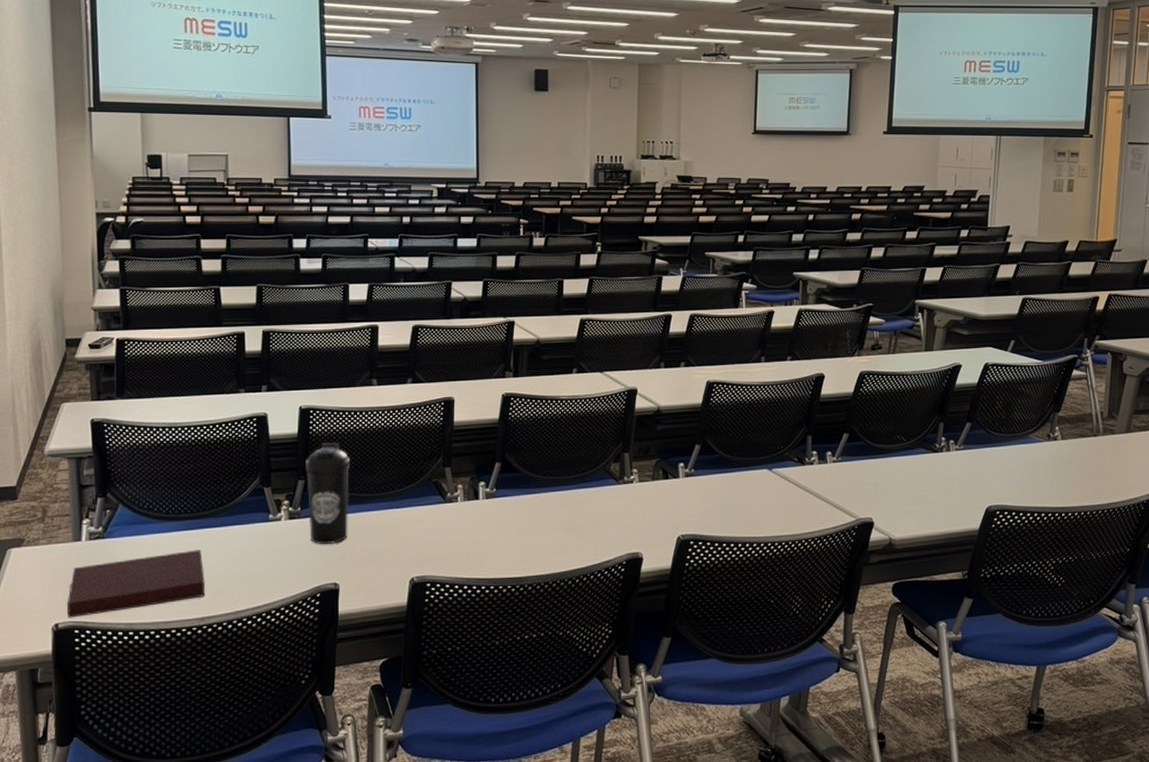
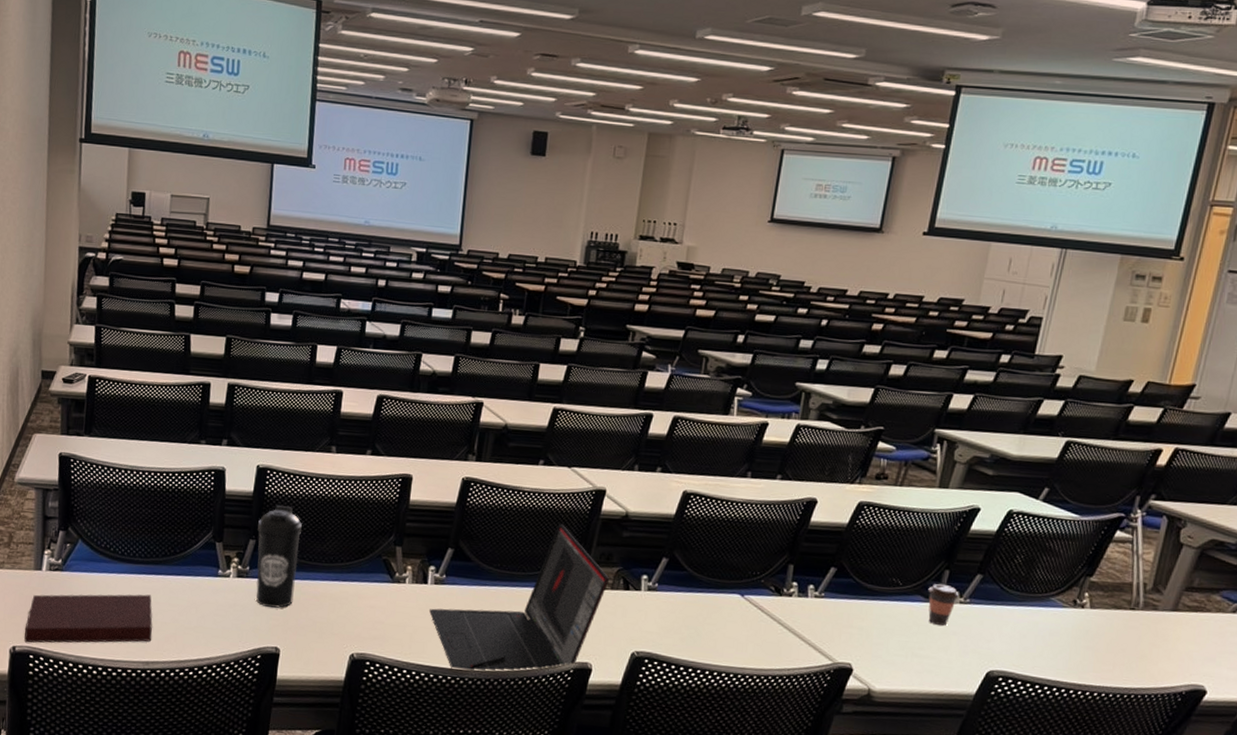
laptop: none [483,425,650,578] -> present [428,523,610,671]
coffee cup: none [928,435,954,472] -> present [928,583,959,626]

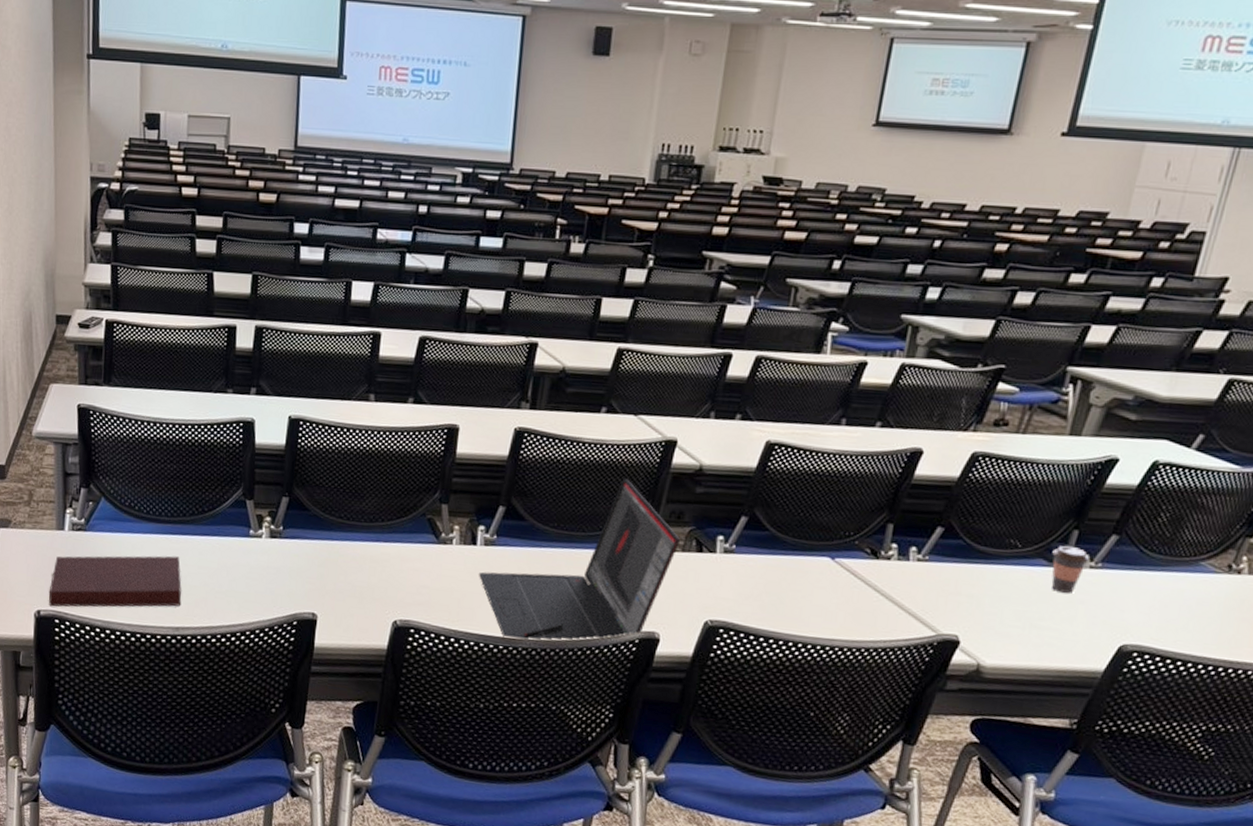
water bottle: present [256,505,302,608] -> none [291,460,339,571]

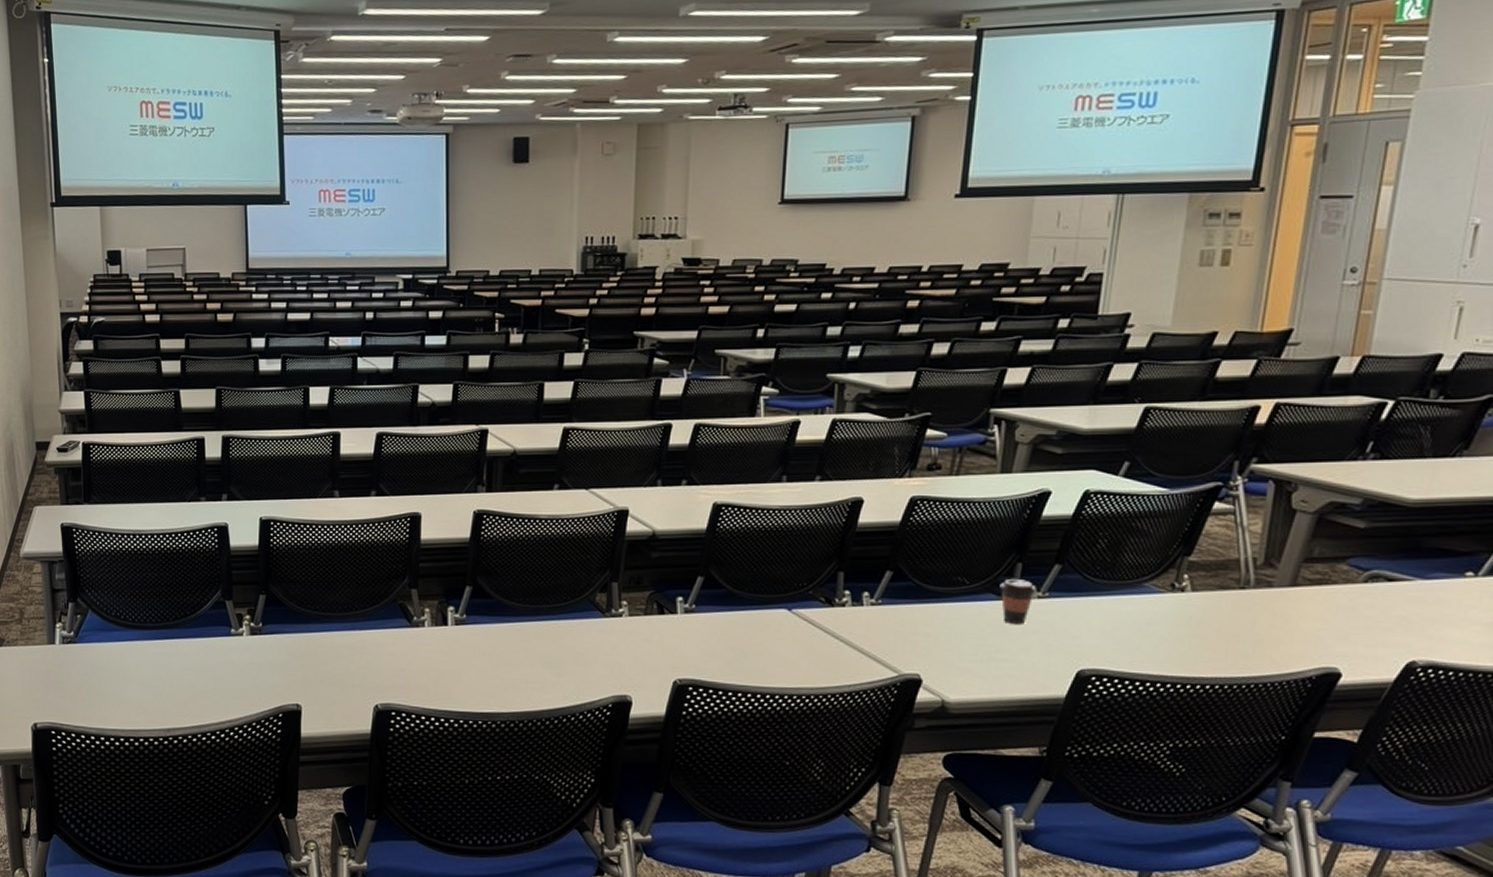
notebook: present [48,555,182,607] -> none [44,660,171,719]
laptop: present [478,477,681,641] -> none [451,549,642,714]

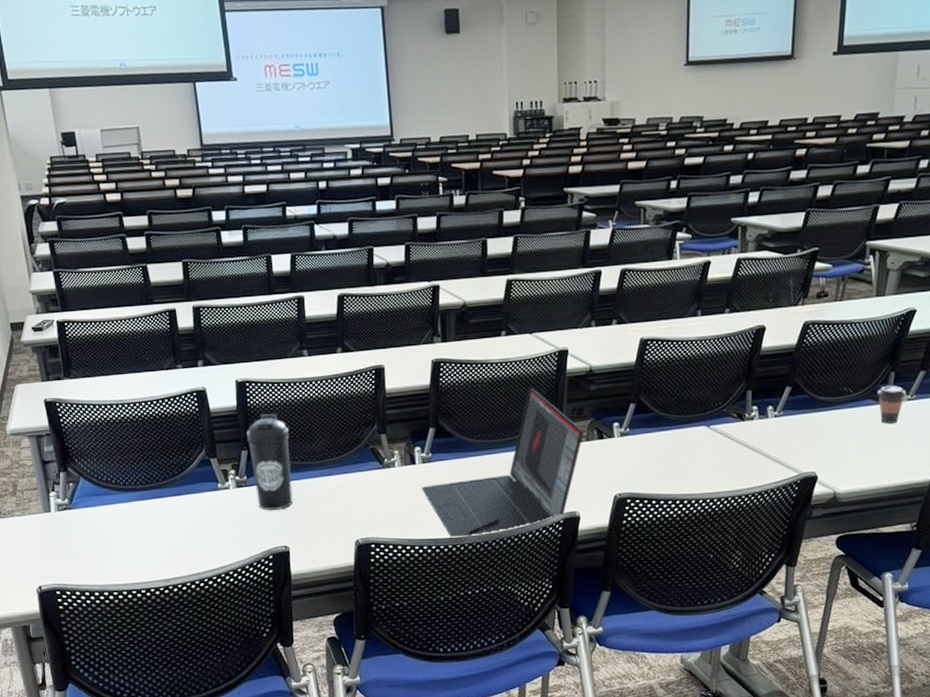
water bottle: none [267,557,311,663] -> present [247,414,293,510]
laptop: none [451,549,642,714] -> present [421,387,584,538]

